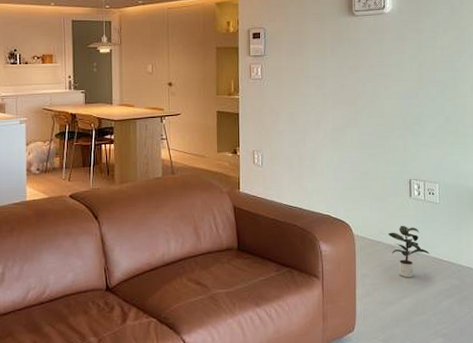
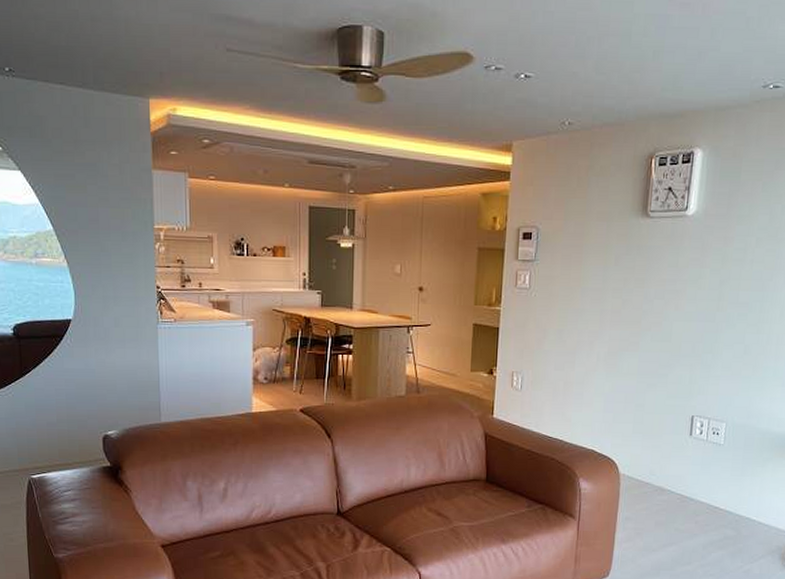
potted plant: present [388,226,430,278] -> none [659,467,705,525]

